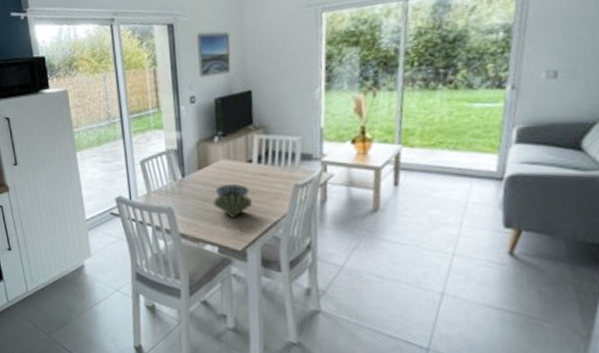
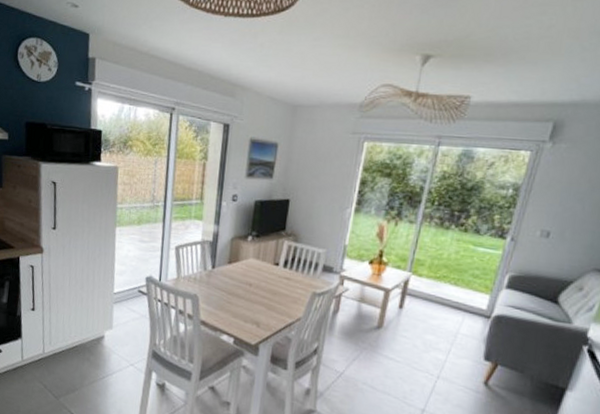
drum: present [213,184,252,219] -> none [236,281,272,315]

